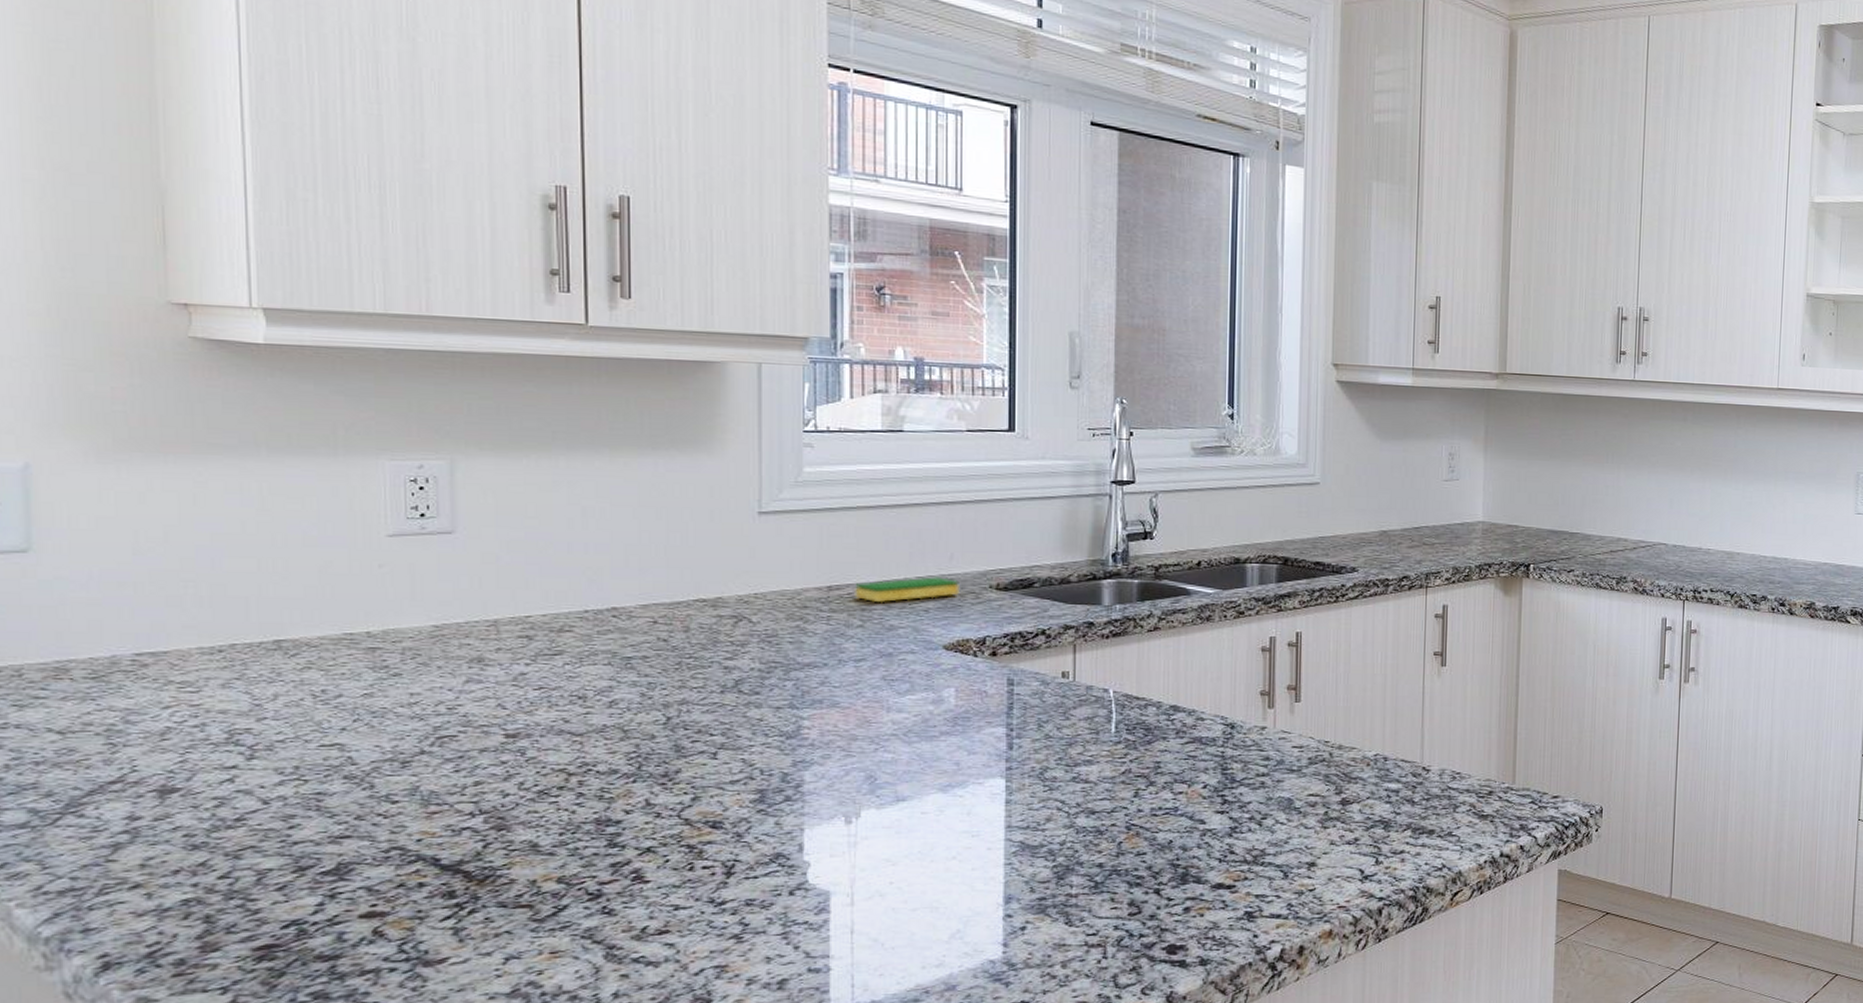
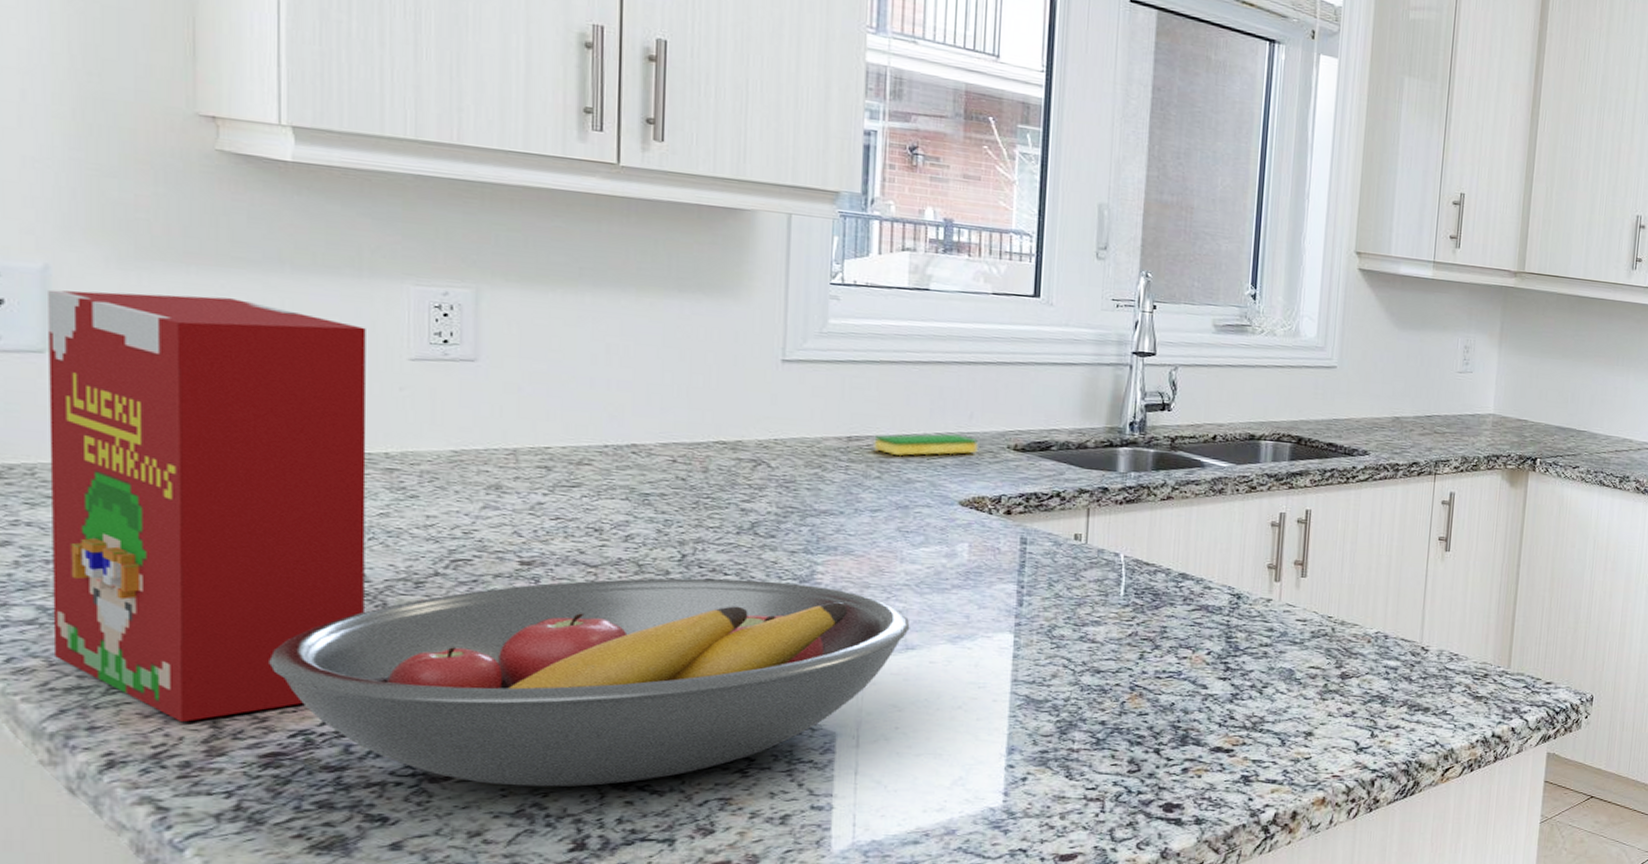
cereal box: none [27,485,352,920] -> present [46,289,367,723]
fruit bowl: none [259,739,900,965] -> present [269,578,910,787]

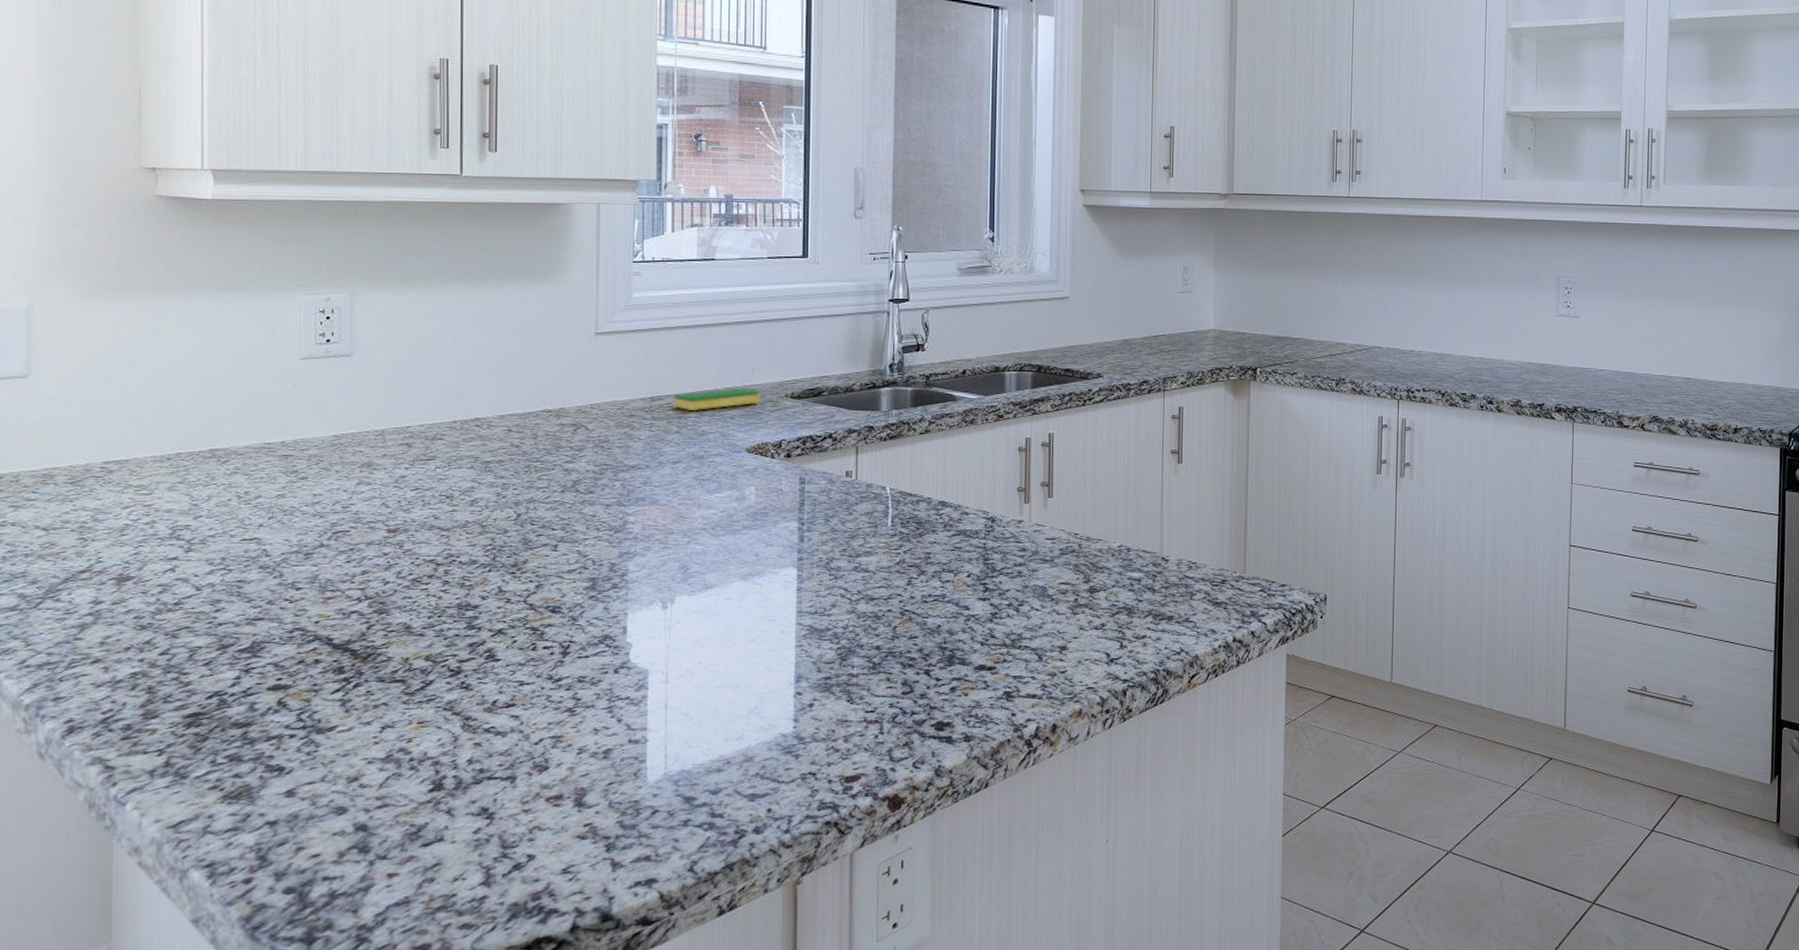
cereal box: present [46,289,367,723] -> none [29,319,268,690]
fruit bowl: present [269,578,910,787] -> none [192,533,708,734]

